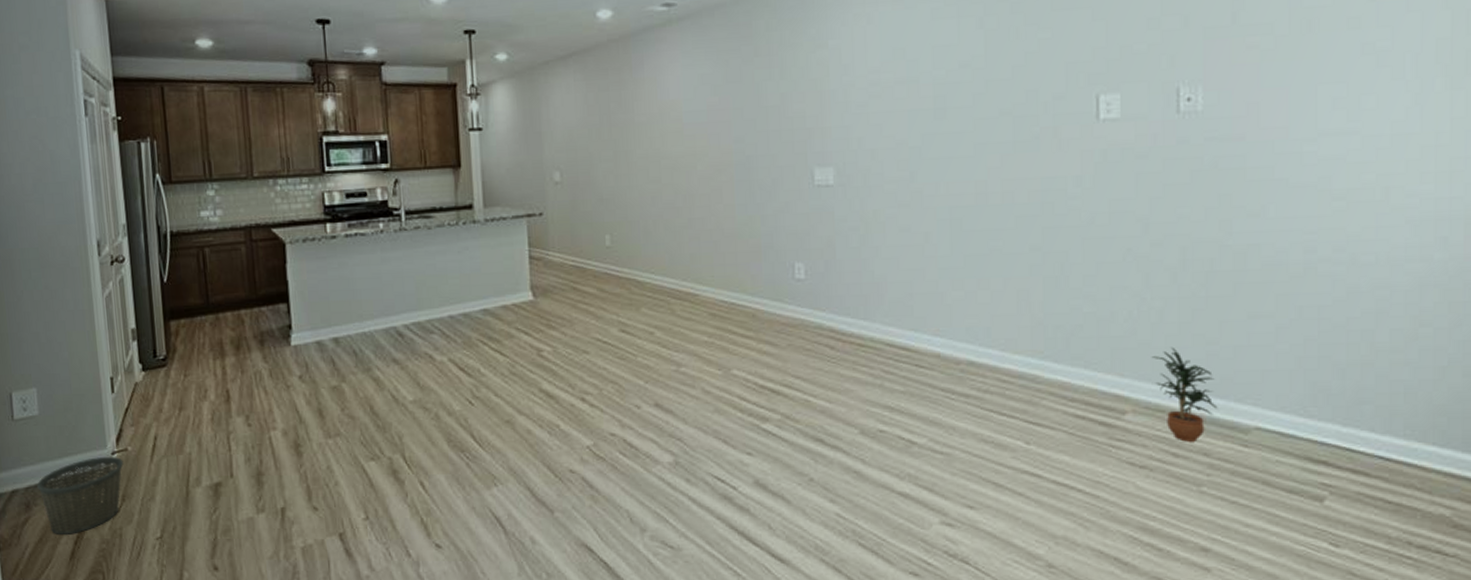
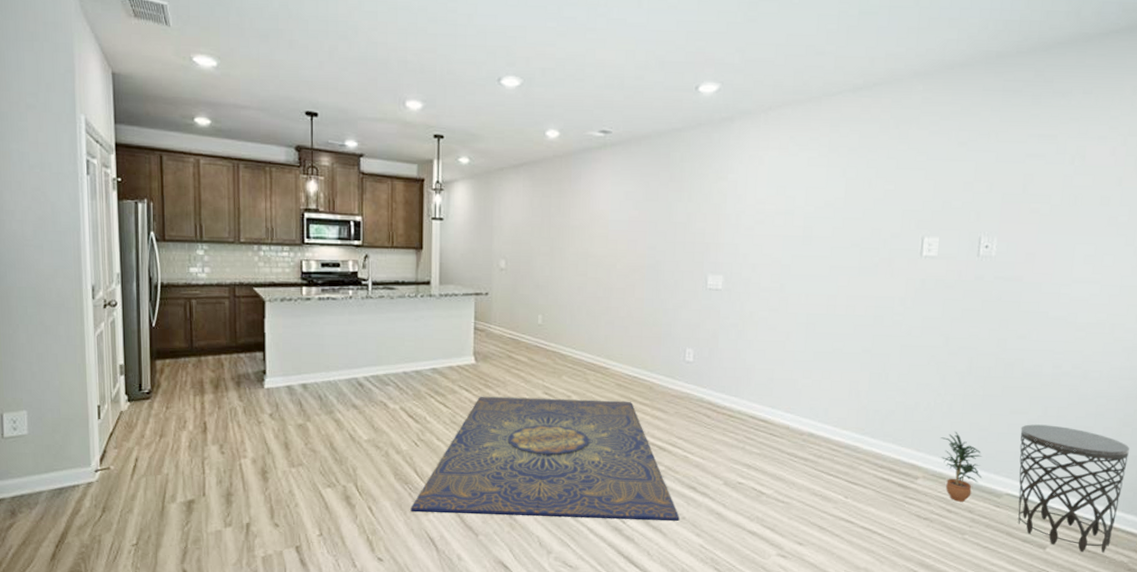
basket: present [37,456,124,536] -> none [23,473,106,540]
area rug: none [469,334,806,485] -> present [410,396,680,521]
side table: none [1266,330,1433,504] -> present [1018,424,1129,553]

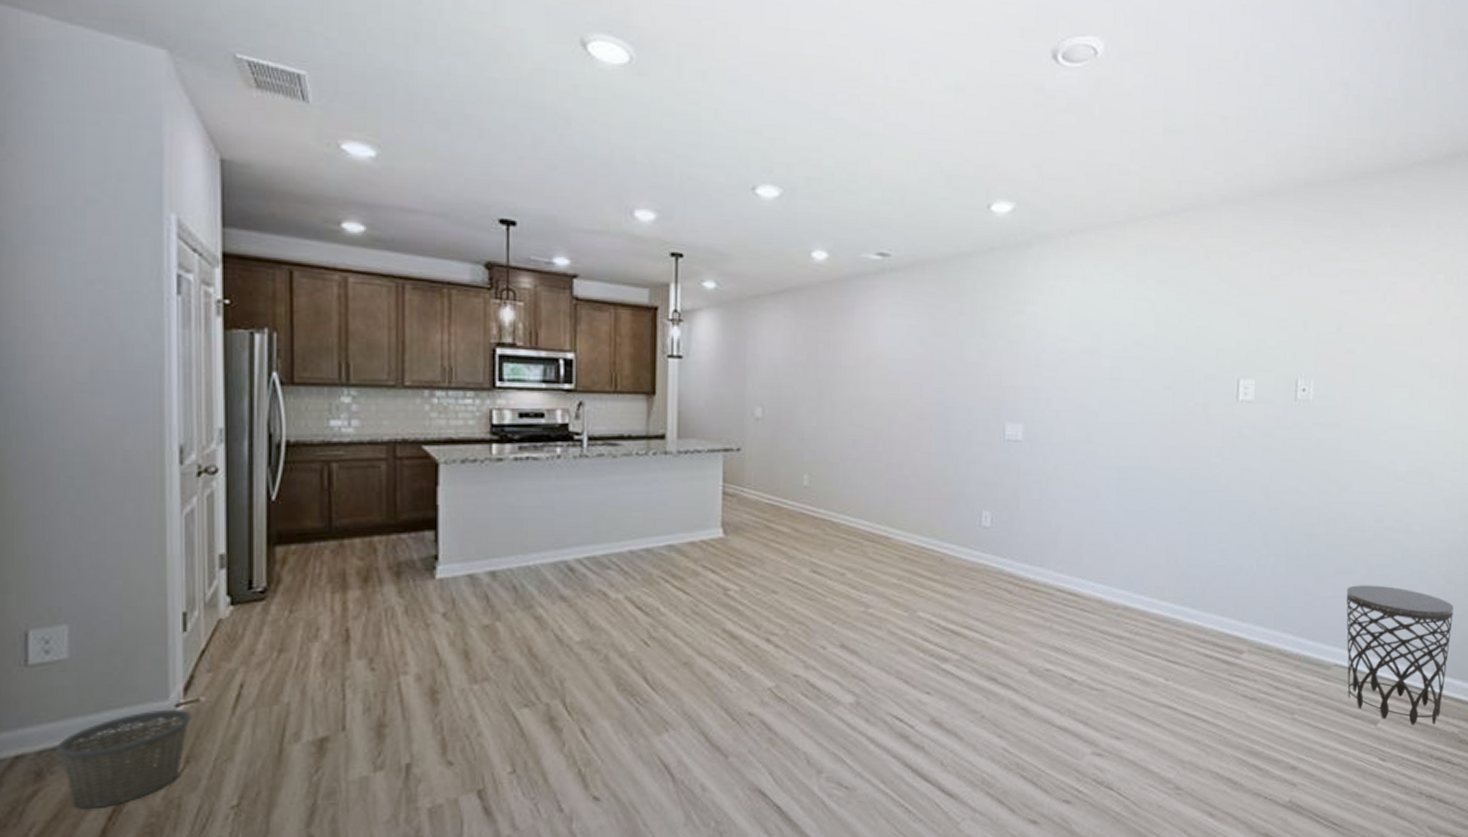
basket: none [23,473,106,540] -> present [57,708,192,810]
area rug: present [410,396,680,521] -> none [638,577,978,731]
potted plant: present [940,431,982,502] -> none [1264,596,1310,677]

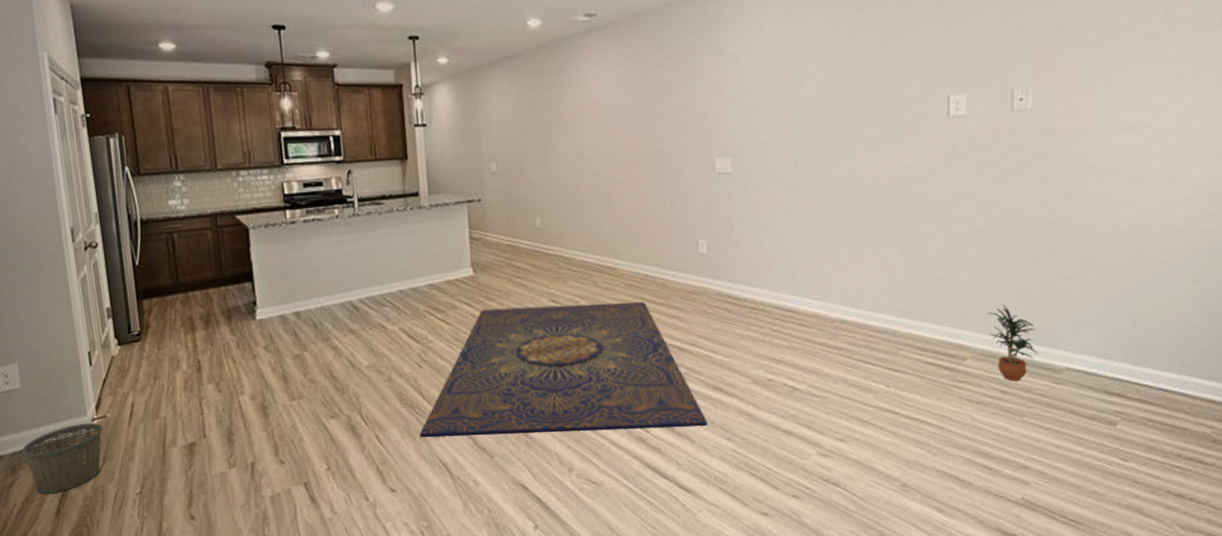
area rug: none [638,577,978,731] -> present [419,301,707,437]
potted plant: none [1264,596,1310,677] -> present [987,304,1038,381]
side table: present [1346,585,1454,725] -> none [1076,289,1202,426]

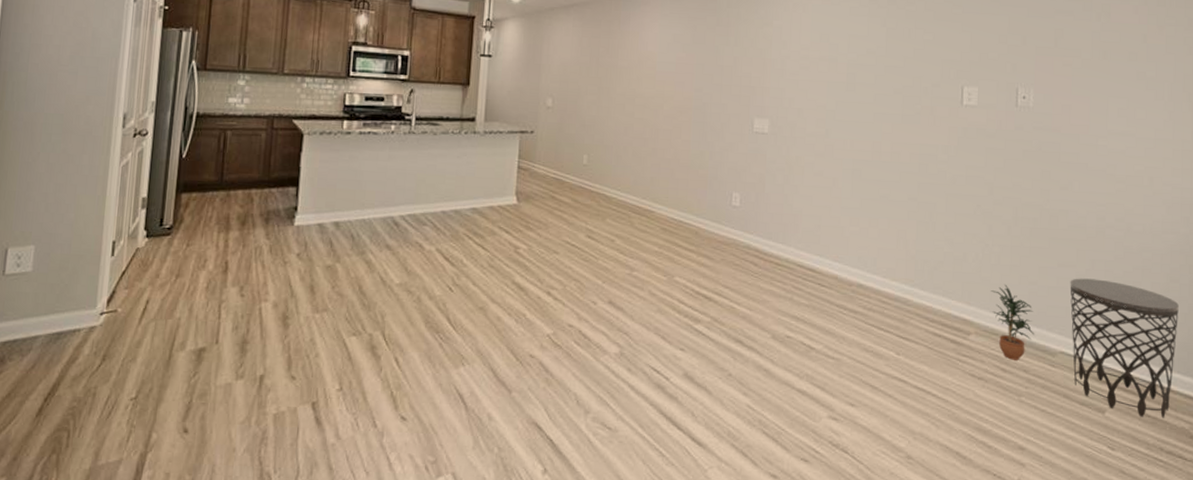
basket: present [22,422,103,495] -> none [16,316,111,392]
area rug: present [419,301,707,437] -> none [440,238,726,378]
side table: none [1076,289,1202,426] -> present [1070,278,1179,418]

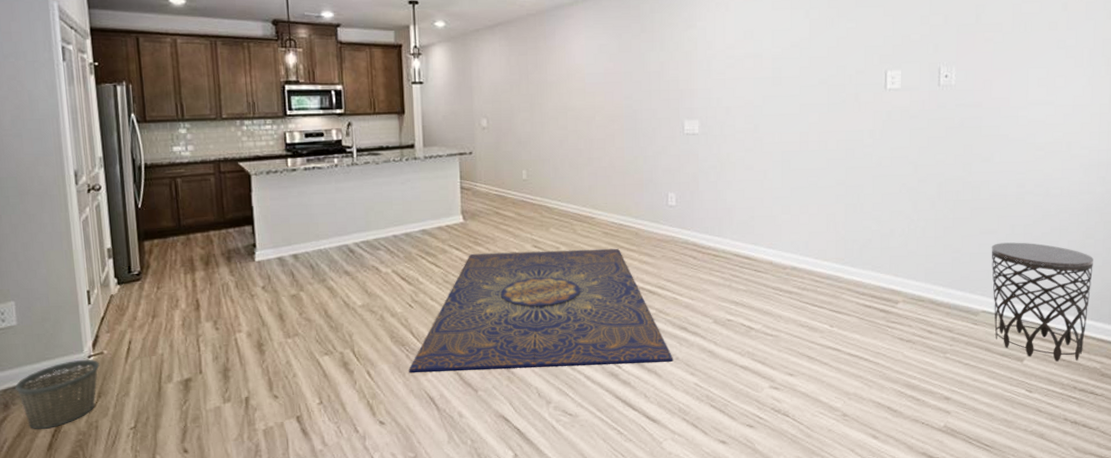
basket: none [16,316,111,392] -> present [15,359,100,430]
area rug: none [440,238,726,378] -> present [409,248,673,372]
potted plant: present [990,284,1035,360] -> none [916,254,959,322]

